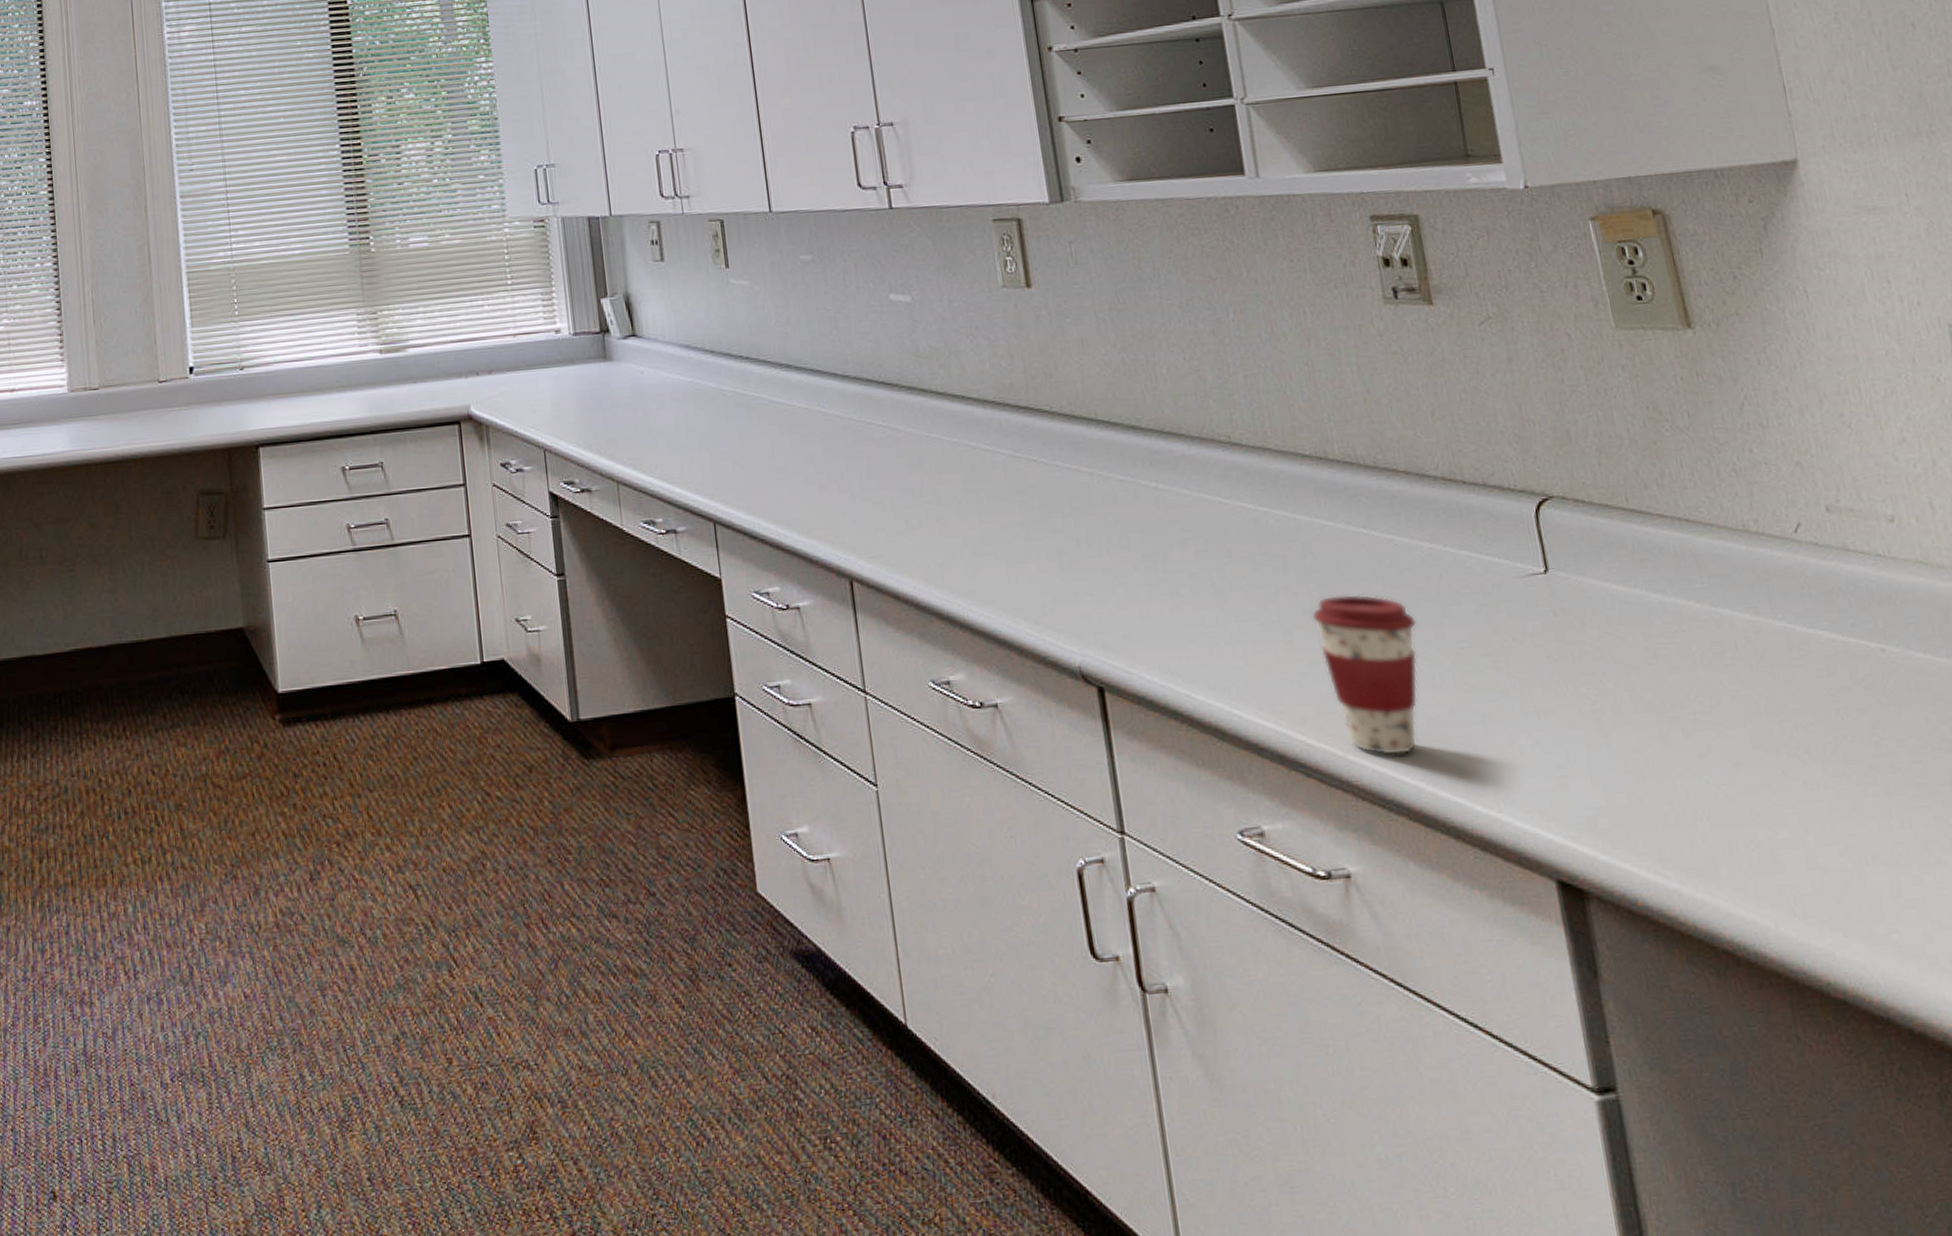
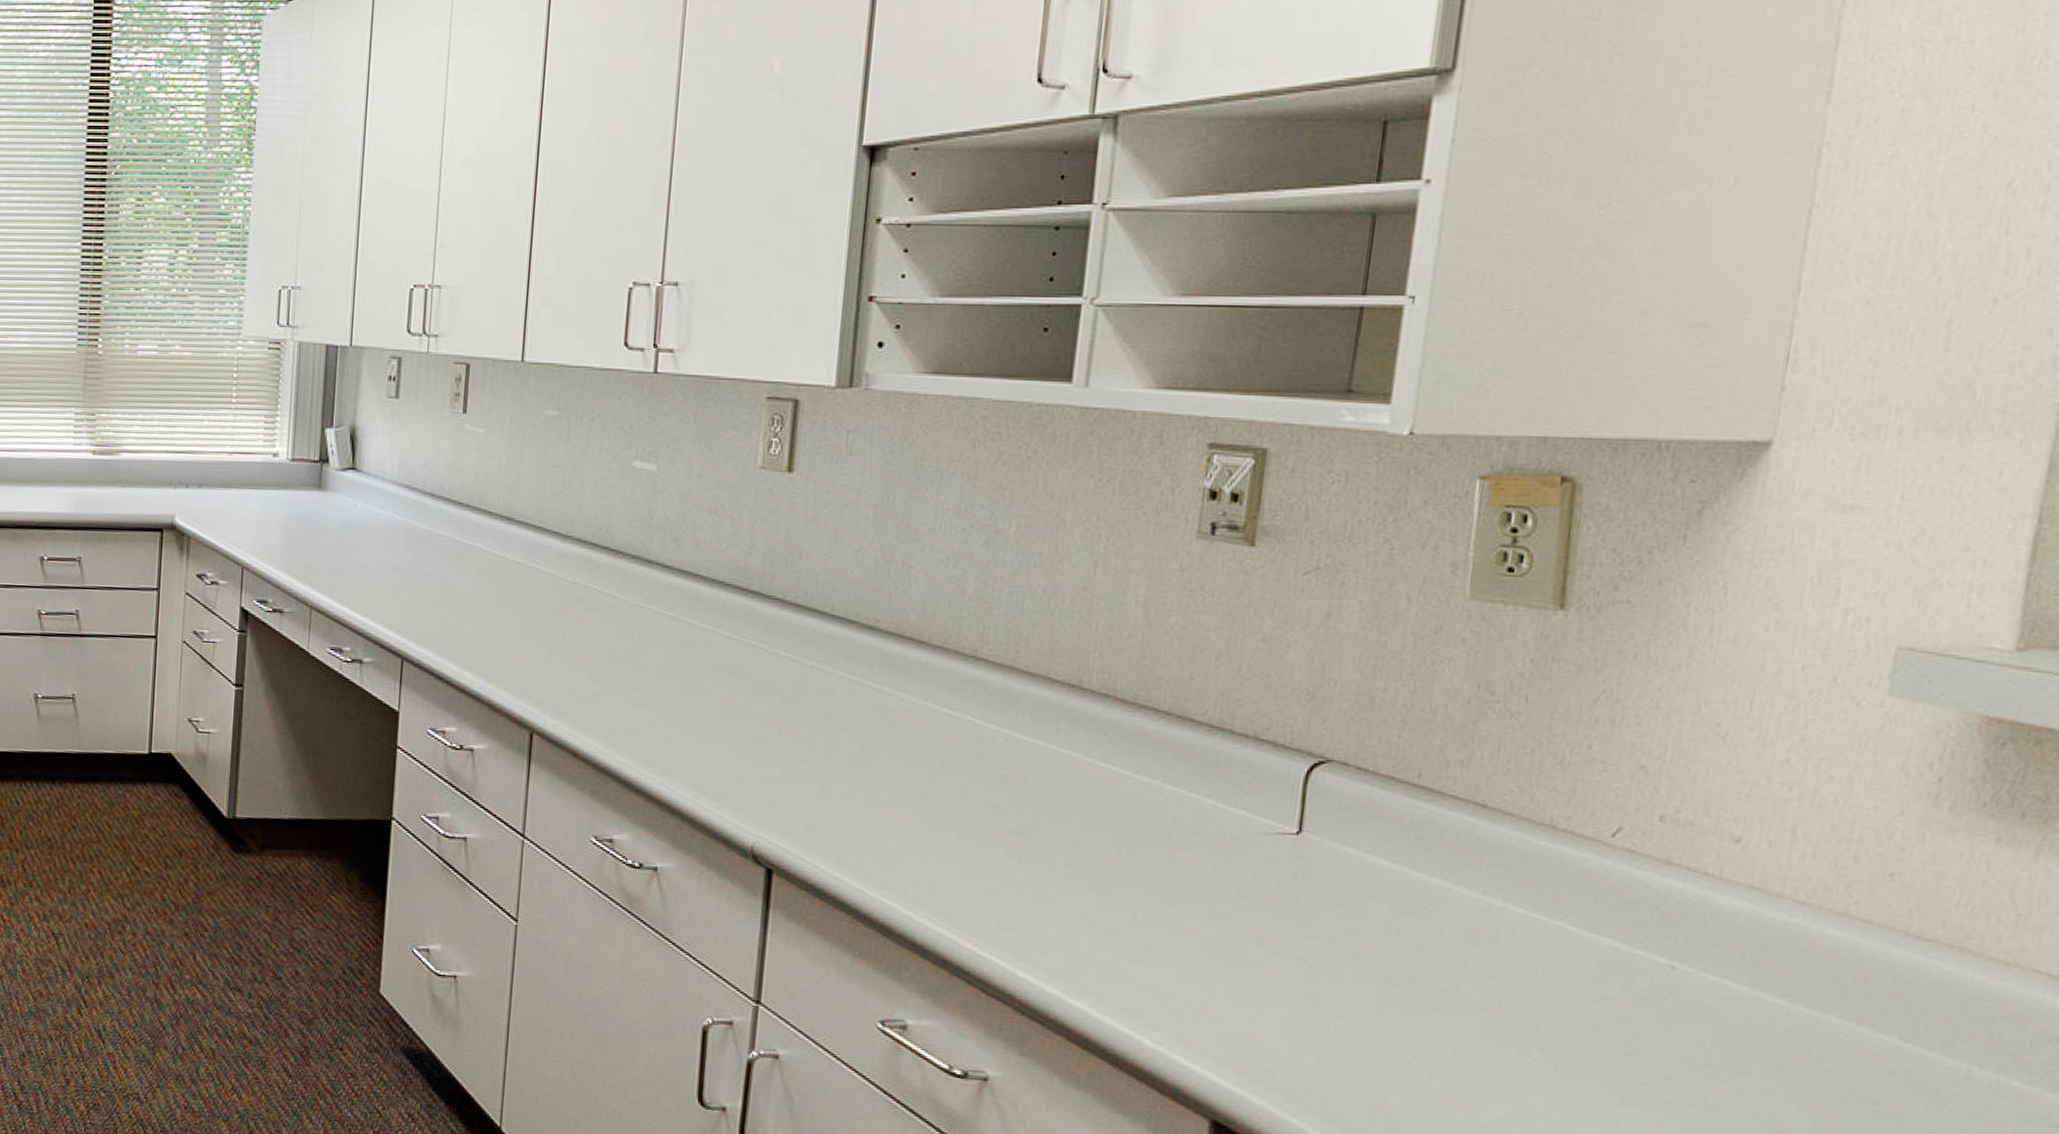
coffee cup: present [1312,594,1418,756] -> none [1017,820,1134,981]

